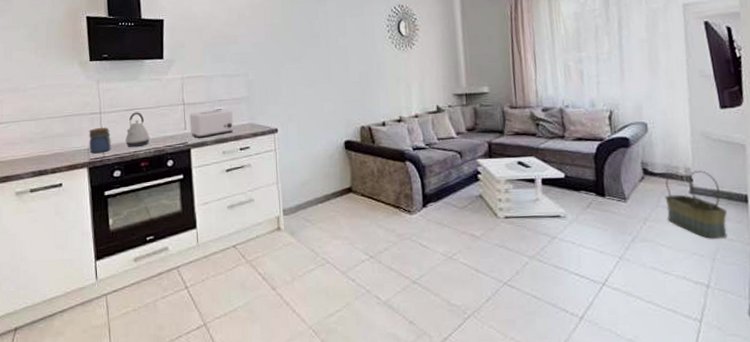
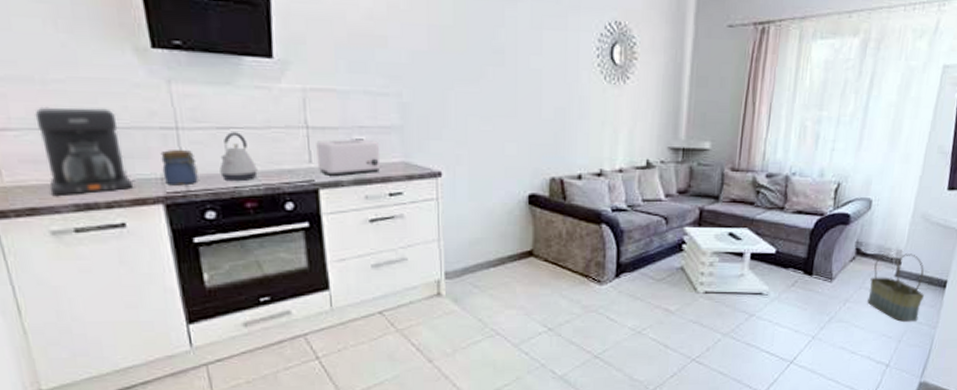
coffee maker: none [17,104,69,166] -> present [35,106,133,196]

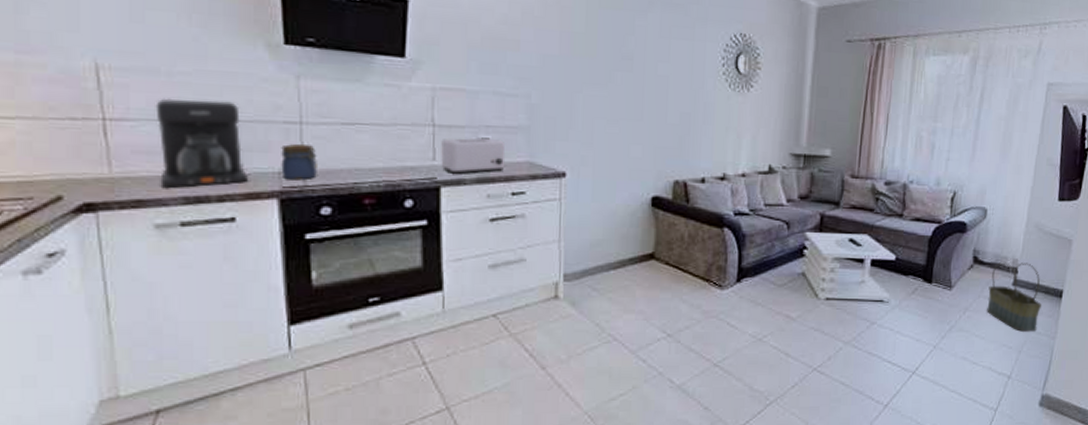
kettle: present [219,132,258,182] -> none [340,128,379,178]

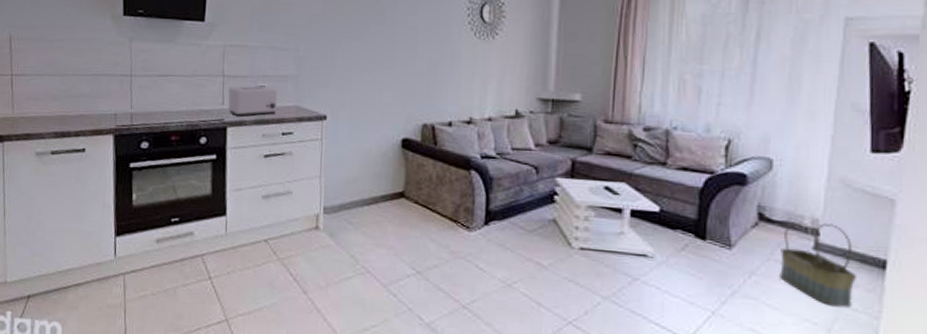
coffee maker: present [155,98,248,188] -> none [41,59,95,126]
jar: present [281,144,317,181] -> none [116,92,141,121]

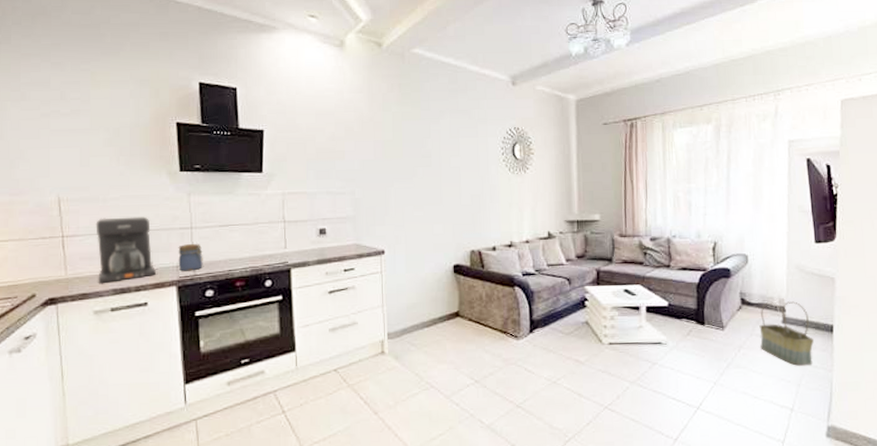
coffee maker: none [41,59,95,126] -> present [96,216,156,283]
jar: none [116,92,141,121] -> present [178,244,203,272]
toaster: present [228,85,278,116] -> none [290,228,338,258]

